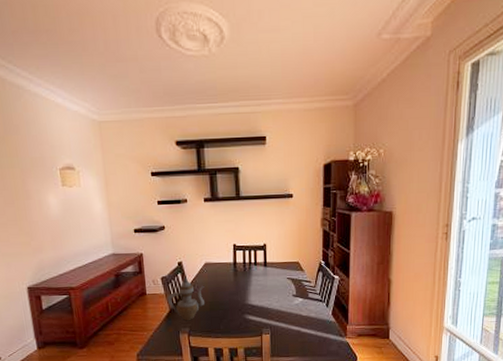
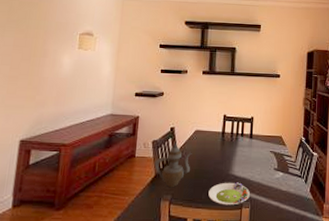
salad plate: none [226,311,269,333] -> present [208,182,250,206]

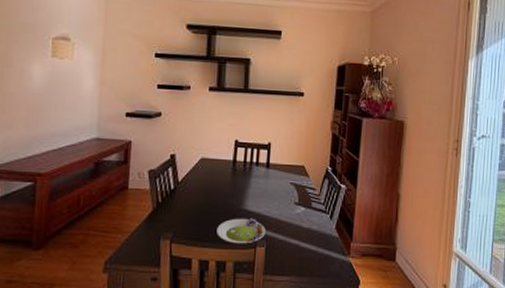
teapot: present [154,142,191,187] -> none [151,171,196,224]

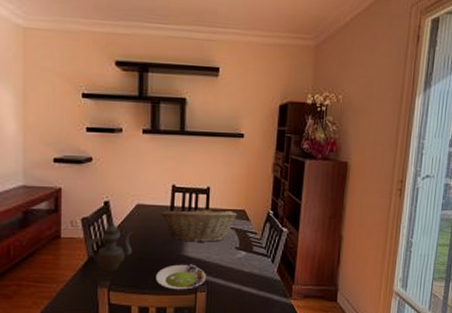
teapot: none [151,171,196,224] -> present [86,219,132,272]
fruit basket: none [223,161,297,197] -> present [161,206,238,242]

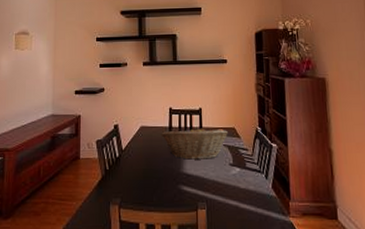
teapot: present [86,219,132,272] -> none [100,140,138,189]
salad plate: present [156,264,206,290] -> none [160,181,205,207]

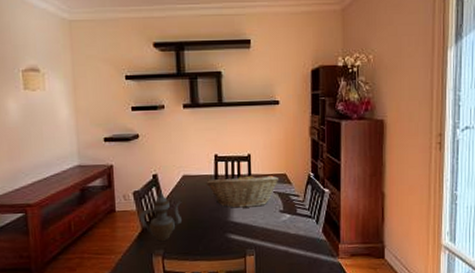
teapot: none [100,140,138,189] -> present [139,191,182,241]

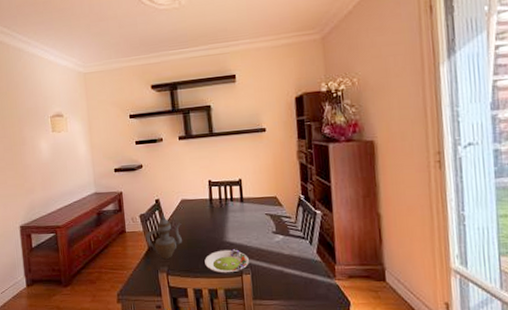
fruit basket: present [206,173,280,208] -> none [202,196,271,229]
salad plate: none [206,229,253,255] -> present [205,249,249,273]

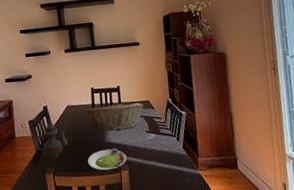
fruit basket: none [202,196,271,229] -> present [85,102,144,131]

